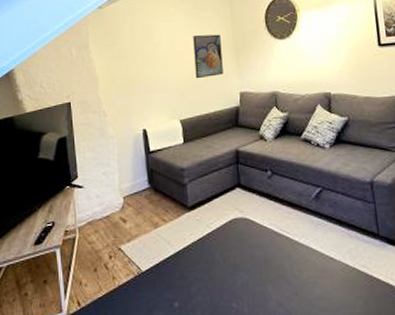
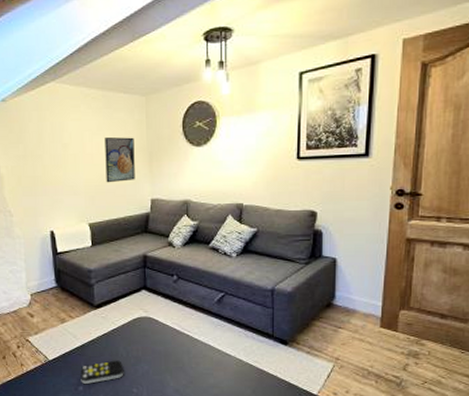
remote control: none [175,269,222,299] -> present [80,360,124,384]

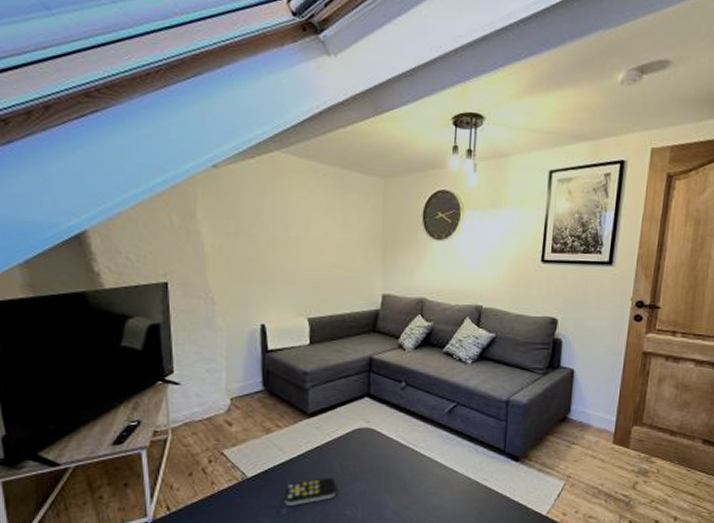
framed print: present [105,136,135,183] -> none [332,220,368,273]

